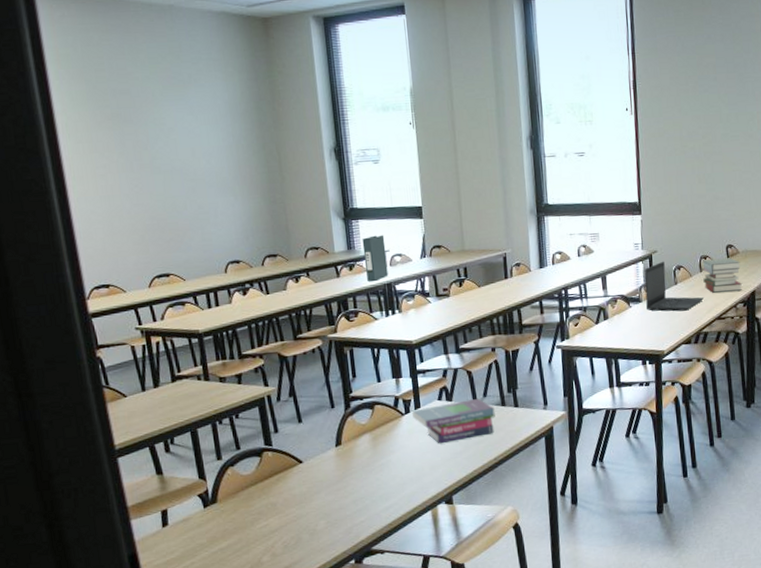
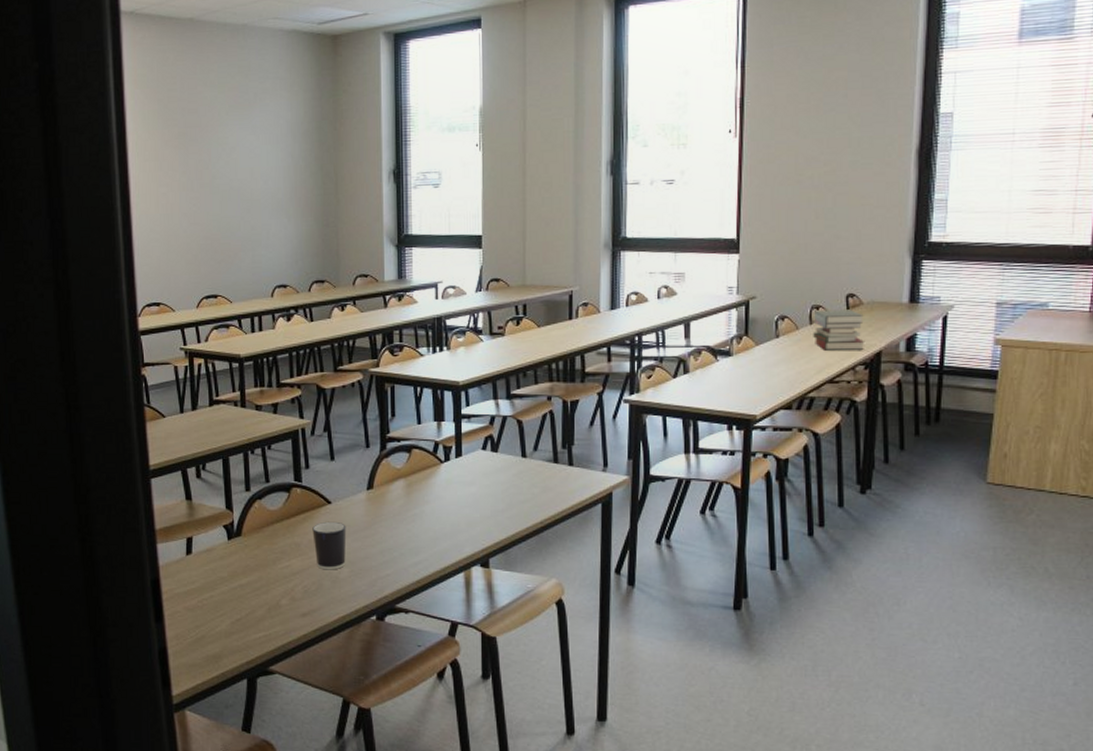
mug: none [286,479,322,525] -> present [312,521,347,570]
binder: present [362,235,388,281] -> none [414,264,439,314]
books: present [412,398,495,443] -> none [453,451,546,498]
laptop: present [645,261,705,311] -> none [738,309,813,370]

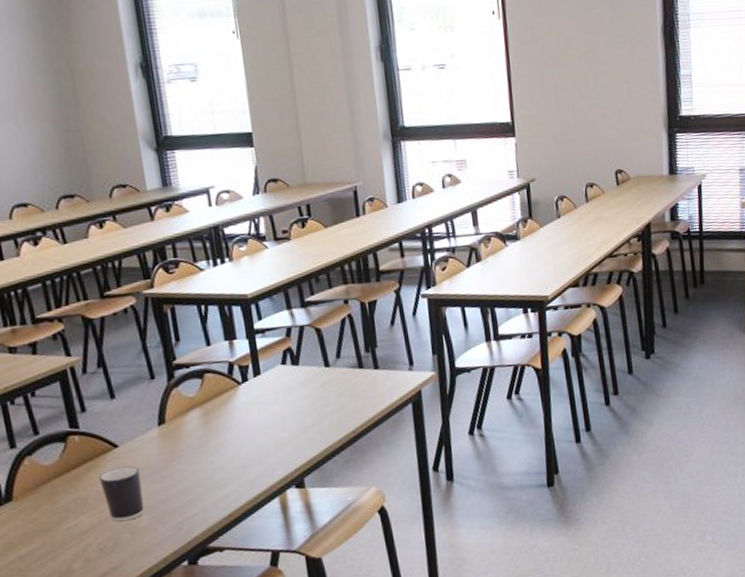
books: present [813,309,864,350] -> none [589,185,636,227]

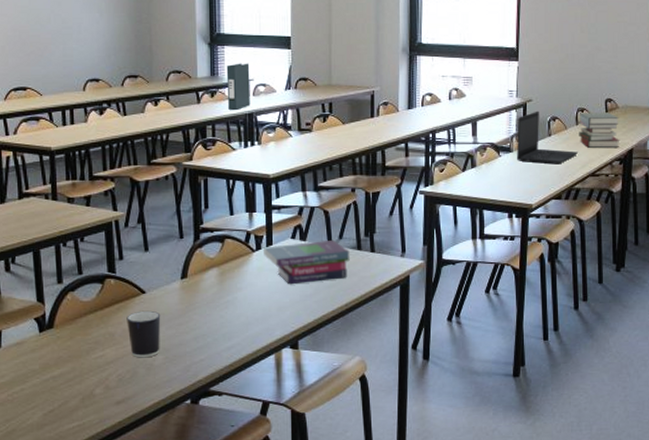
binder: none [180,167,215,224] -> present [226,63,251,110]
books: none [251,360,352,416] -> present [264,239,350,284]
laptop: none [522,190,593,250] -> present [517,110,579,165]
books: none [589,185,636,227] -> present [579,112,619,148]

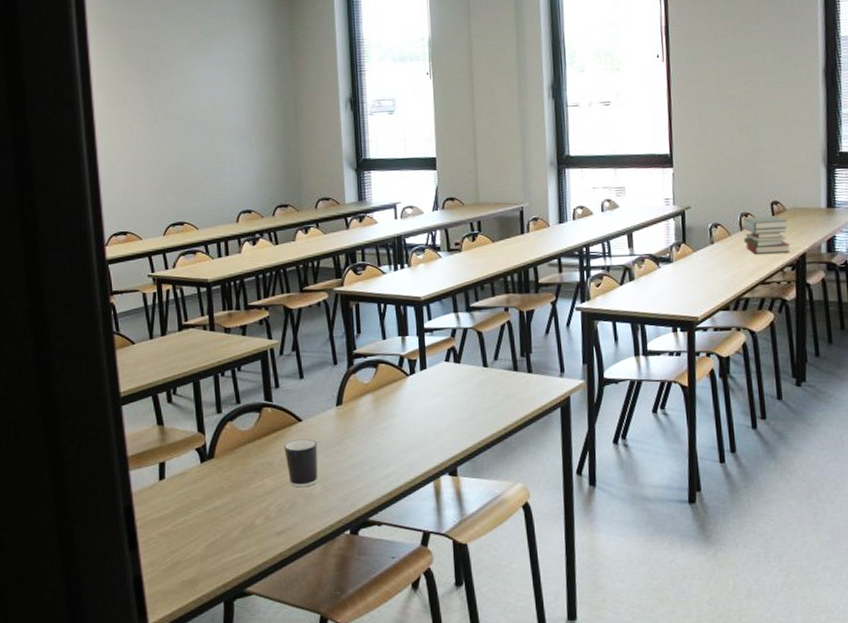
binder: present [226,63,251,110] -> none [373,186,399,234]
books: present [264,239,350,284] -> none [418,361,507,408]
laptop: present [517,110,579,165] -> none [676,218,746,274]

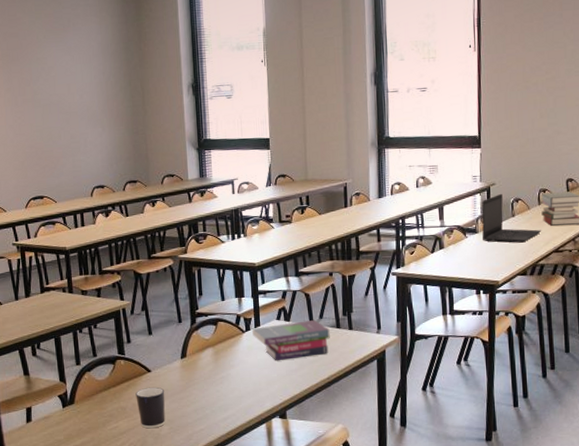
books: none [418,361,507,408] -> present [252,319,330,360]
laptop: none [676,218,746,274] -> present [482,193,542,243]

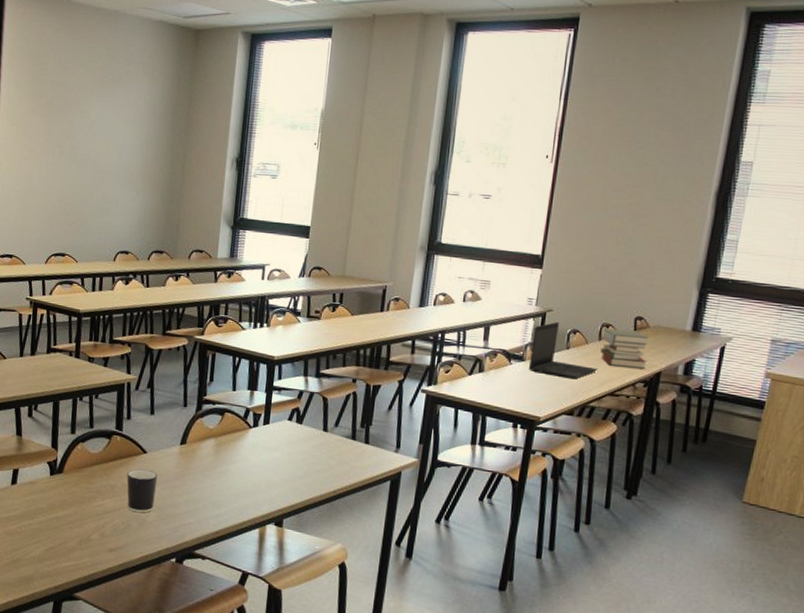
books: present [252,319,330,360] -> none [260,425,344,466]

